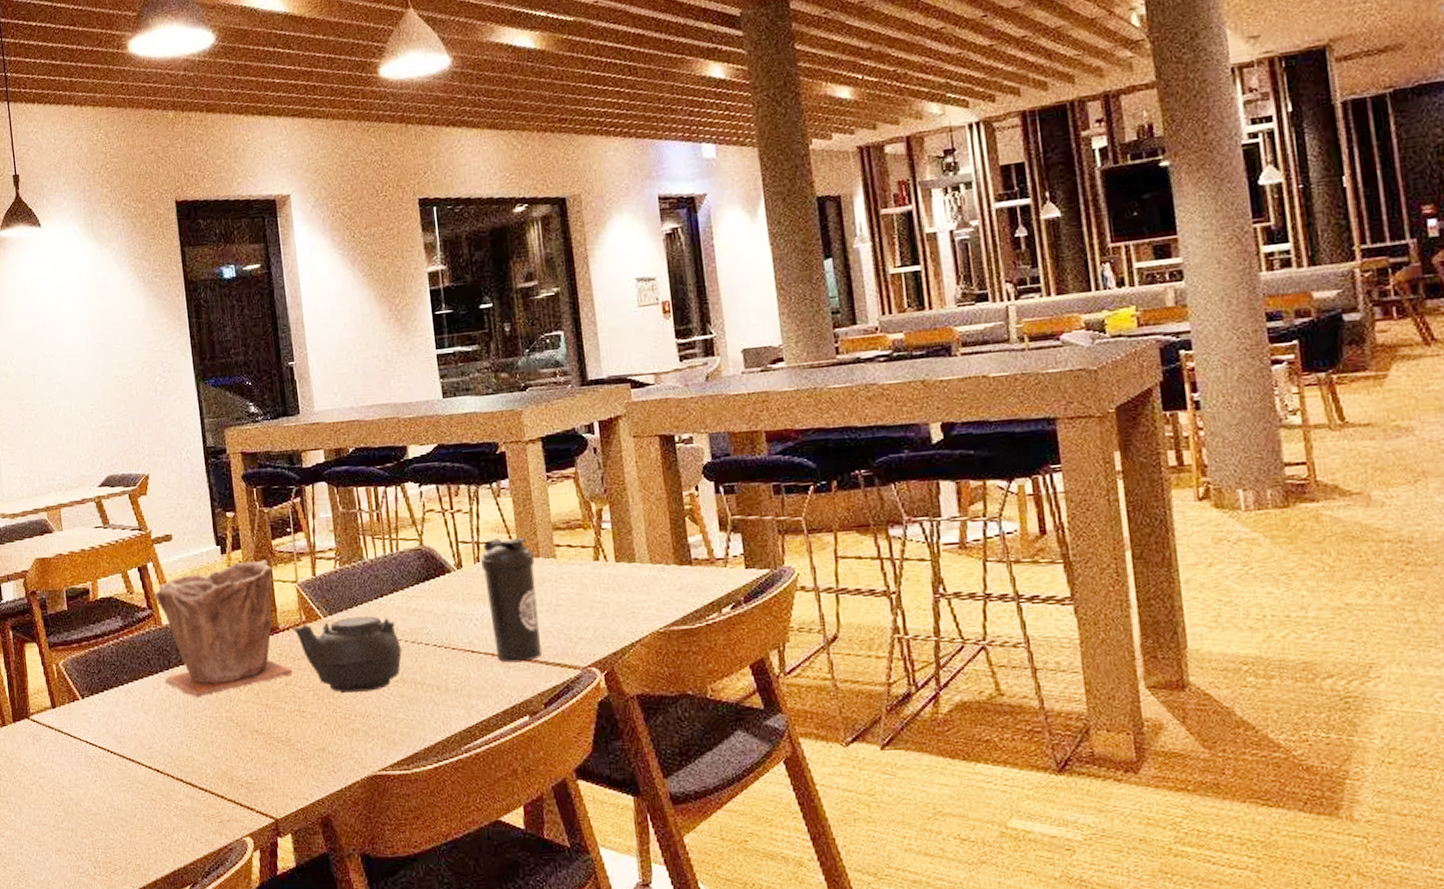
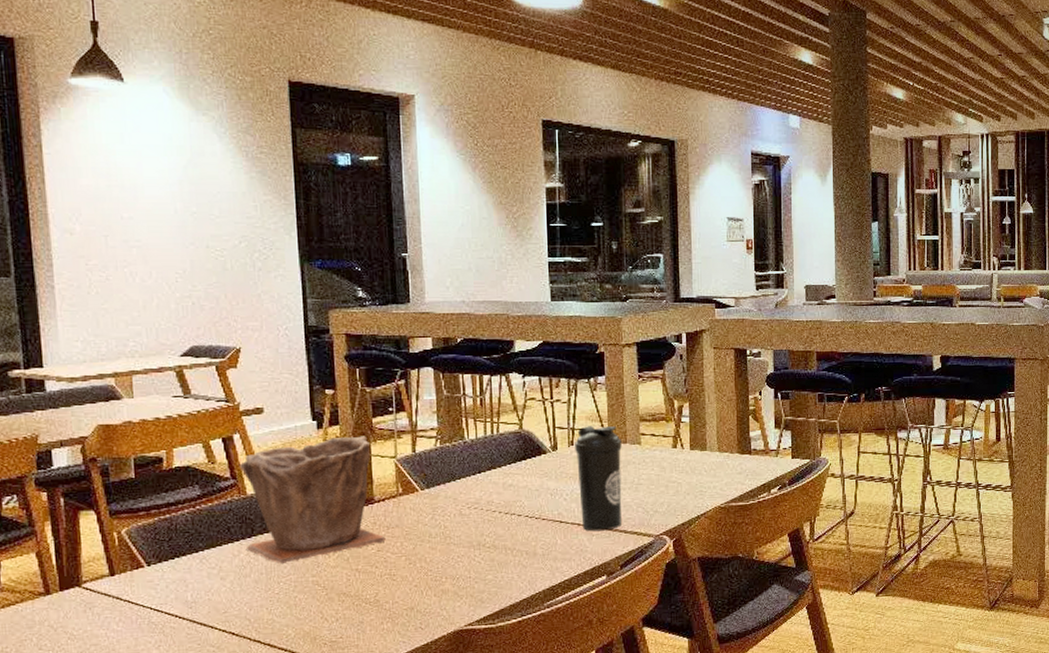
teapot: present [292,616,403,694] -> none [388,490,496,559]

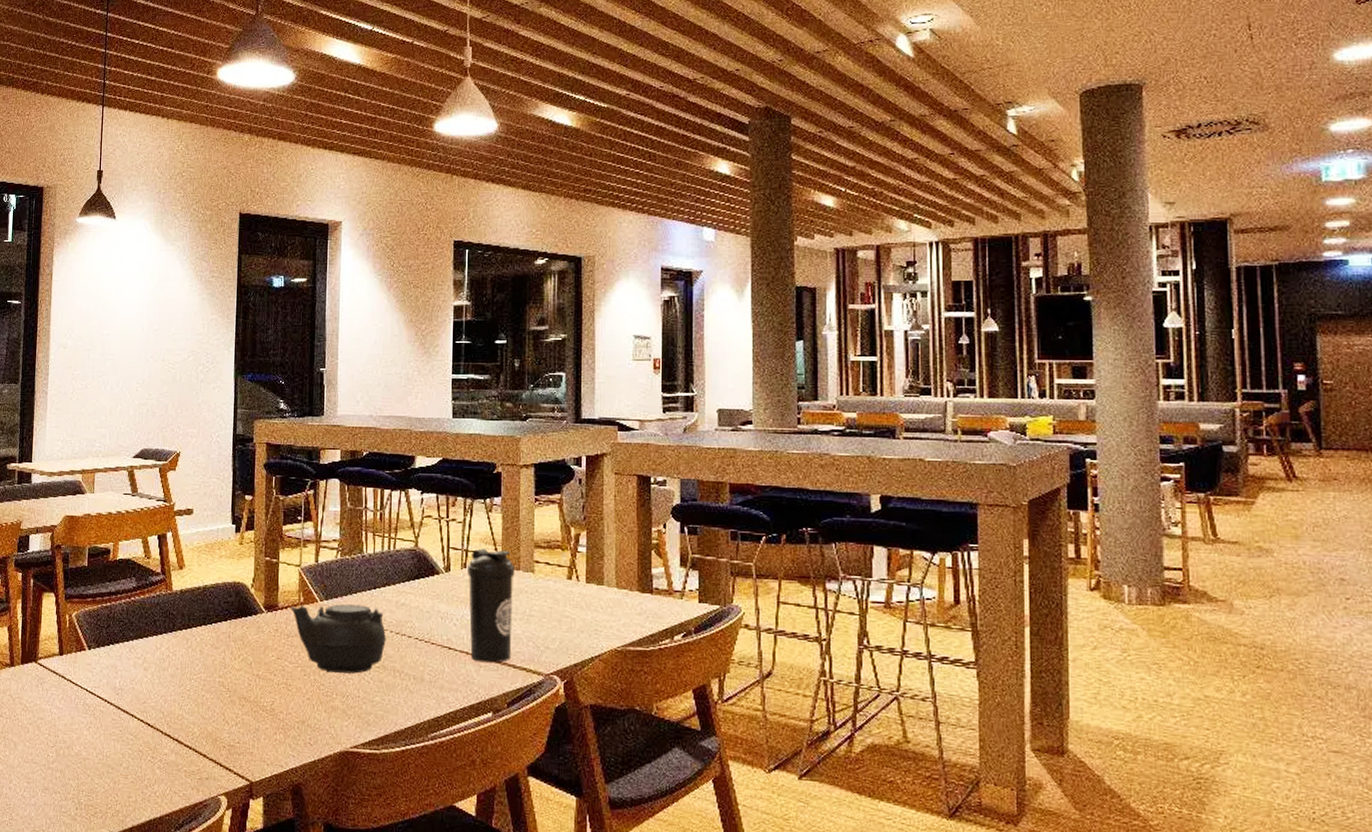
plant pot: present [239,436,387,565] -> none [168,542,286,662]
teapot: none [388,490,496,559] -> present [290,604,387,674]

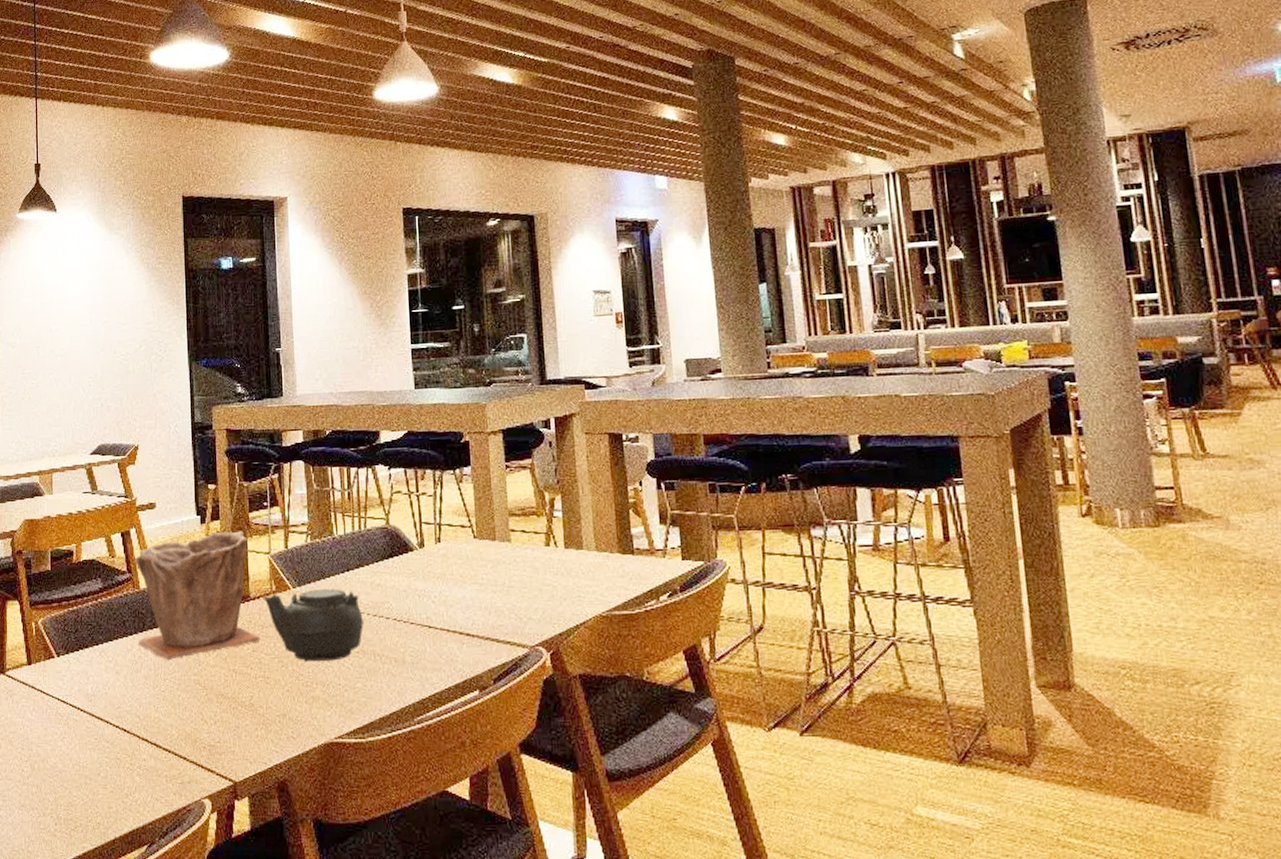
plant pot: none [168,542,286,662] -> present [134,531,262,661]
water bottle: present [468,548,515,663] -> none [442,521,493,639]

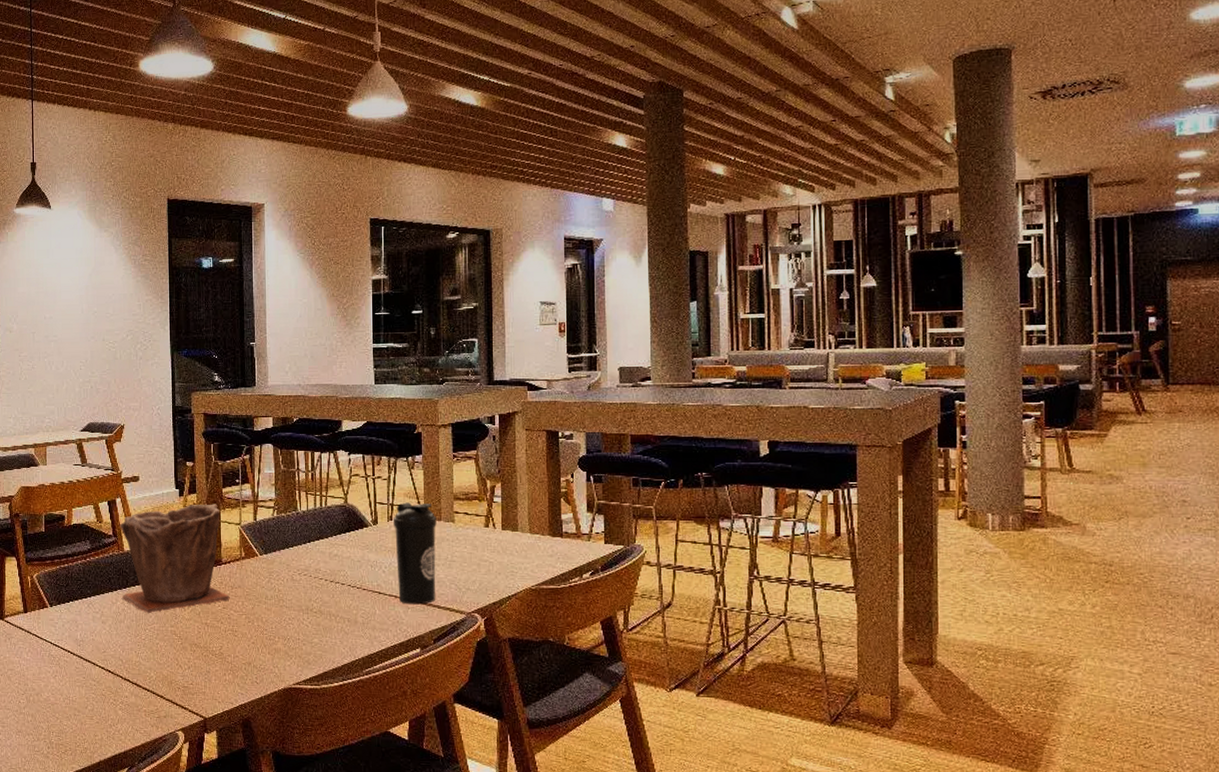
teapot: present [262,589,364,662] -> none [233,557,322,619]
water bottle: none [442,521,493,639] -> present [394,502,437,605]

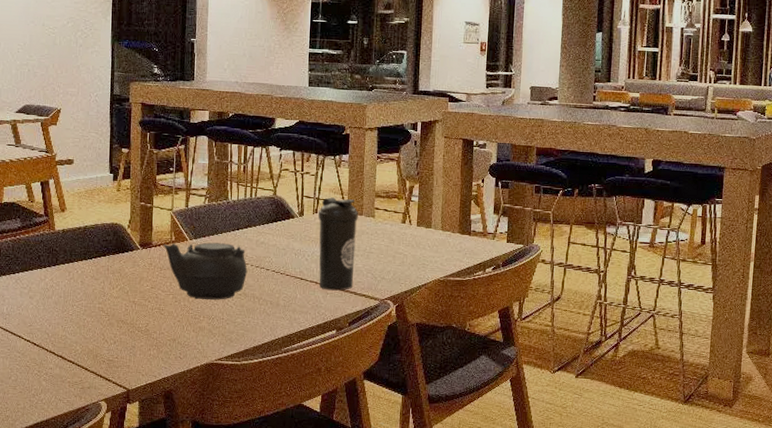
plant pot: present [119,504,231,614] -> none [51,189,160,291]
teapot: none [233,557,322,619] -> present [163,242,248,300]

